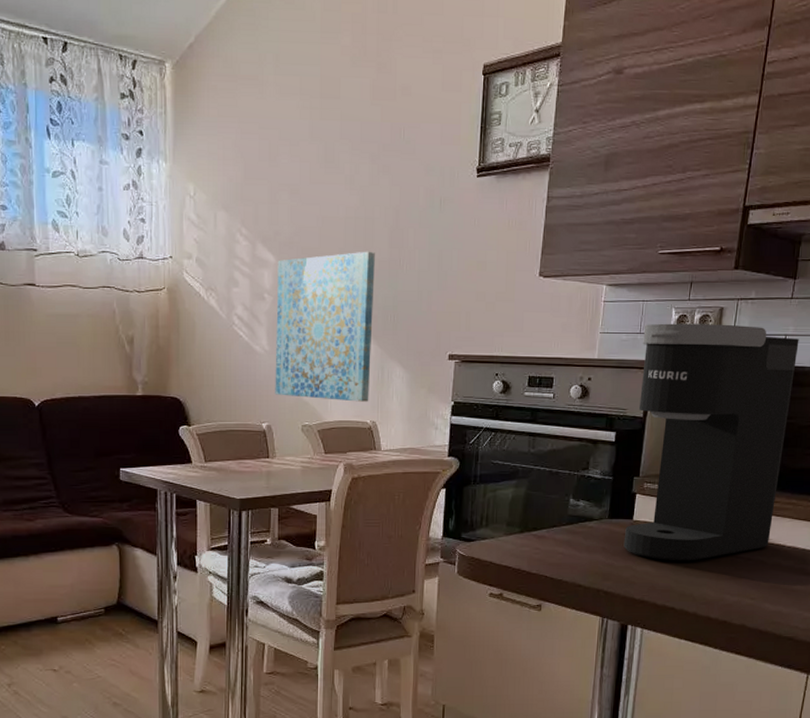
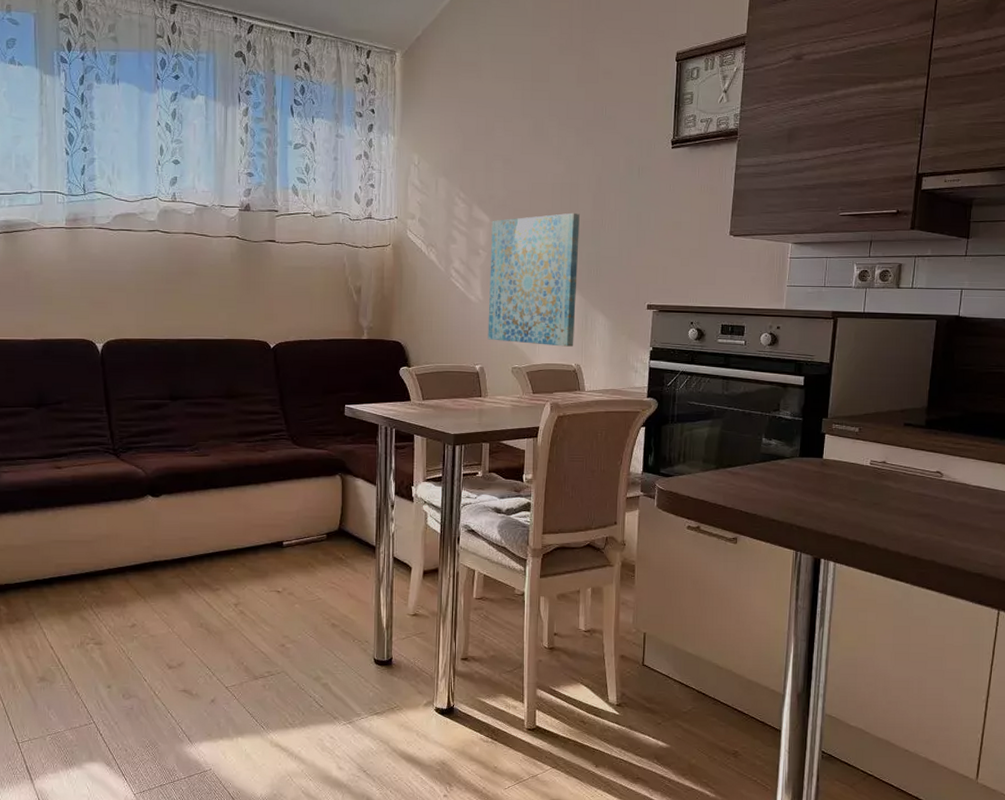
coffee maker: present [623,323,799,561] -> none [814,278,975,499]

